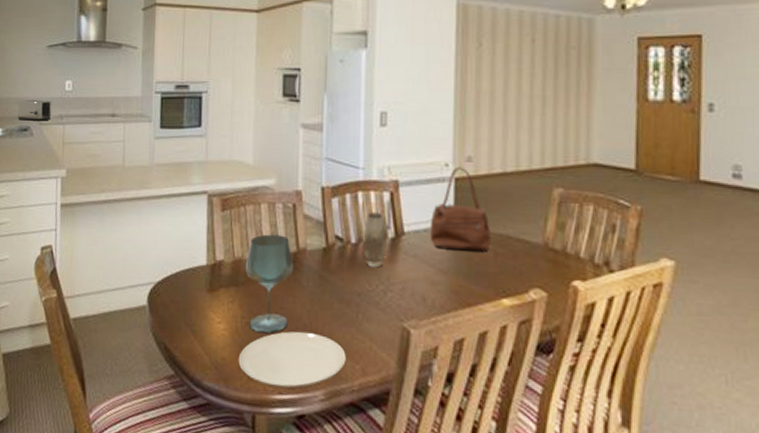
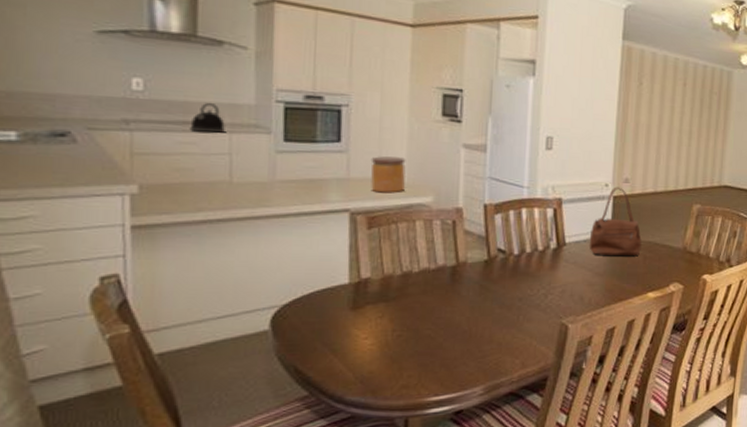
toaster: present [17,99,52,121] -> none [45,96,109,126]
kettle: none [99,97,121,124] -> present [189,102,225,134]
jar: none [224,139,253,176] -> present [371,156,407,193]
plate: present [238,331,346,389] -> none [388,337,506,391]
wine glass: present [245,234,294,334] -> none [396,250,453,343]
vase: present [363,212,387,268] -> none [525,226,549,275]

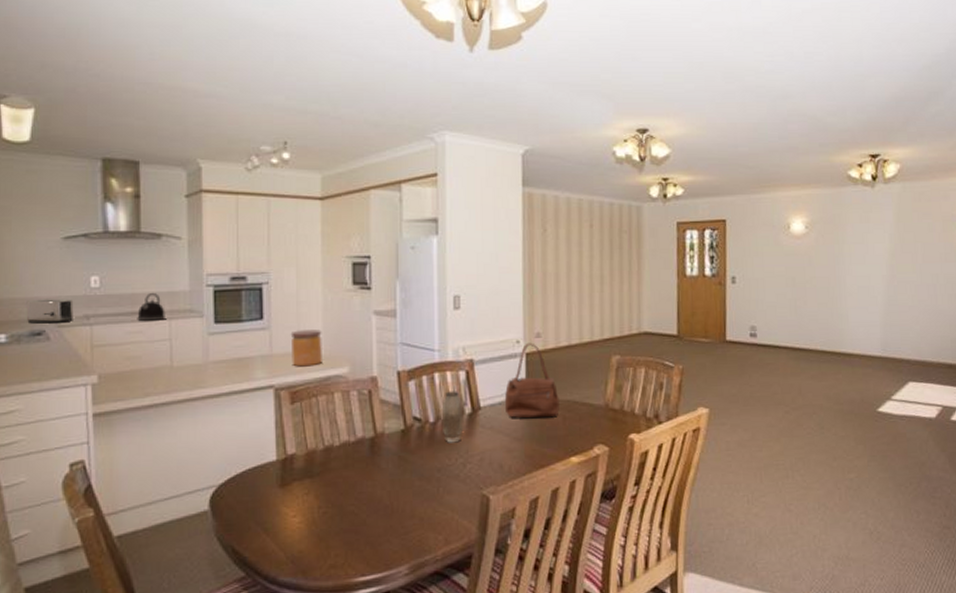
toaster: none [45,96,109,126] -> present [26,298,74,324]
vase: none [525,226,549,275] -> present [441,391,464,443]

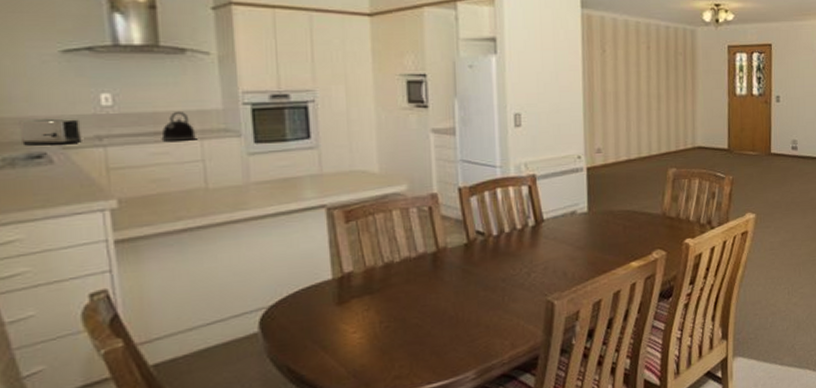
jar: present [290,330,324,367] -> none [342,148,379,186]
vase: present [441,391,464,443] -> none [504,205,528,255]
handbag: present [504,342,560,419] -> none [567,158,620,229]

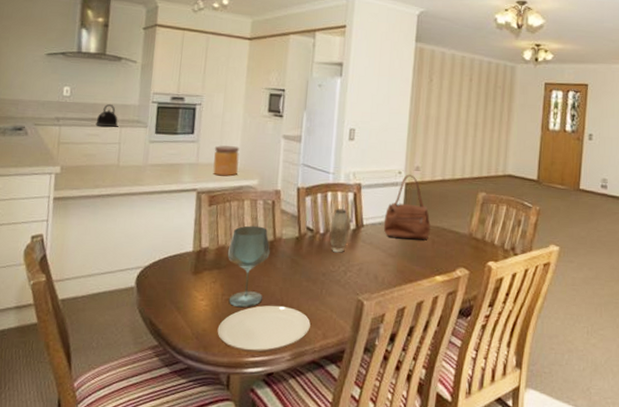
toaster: present [19,118,82,146] -> none [12,101,49,122]
jar: none [342,148,379,186] -> present [213,145,240,177]
wine glass: none [379,237,434,333] -> present [227,225,270,308]
plate: none [380,322,495,380] -> present [217,305,311,353]
vase: none [504,205,528,255] -> present [329,208,350,253]
handbag: none [567,158,620,229] -> present [383,174,431,240]

